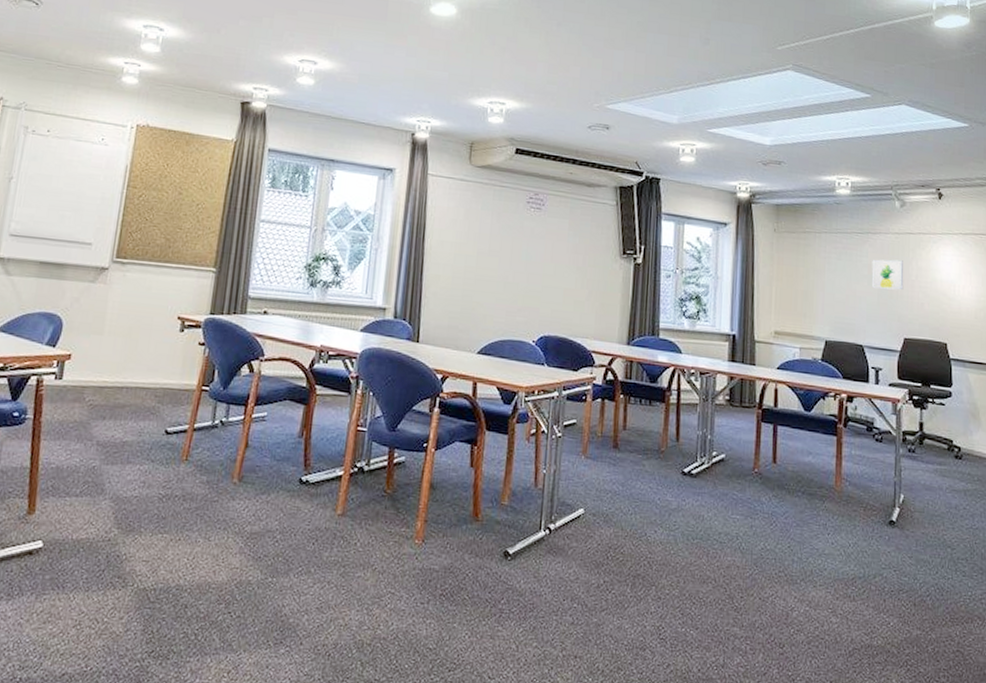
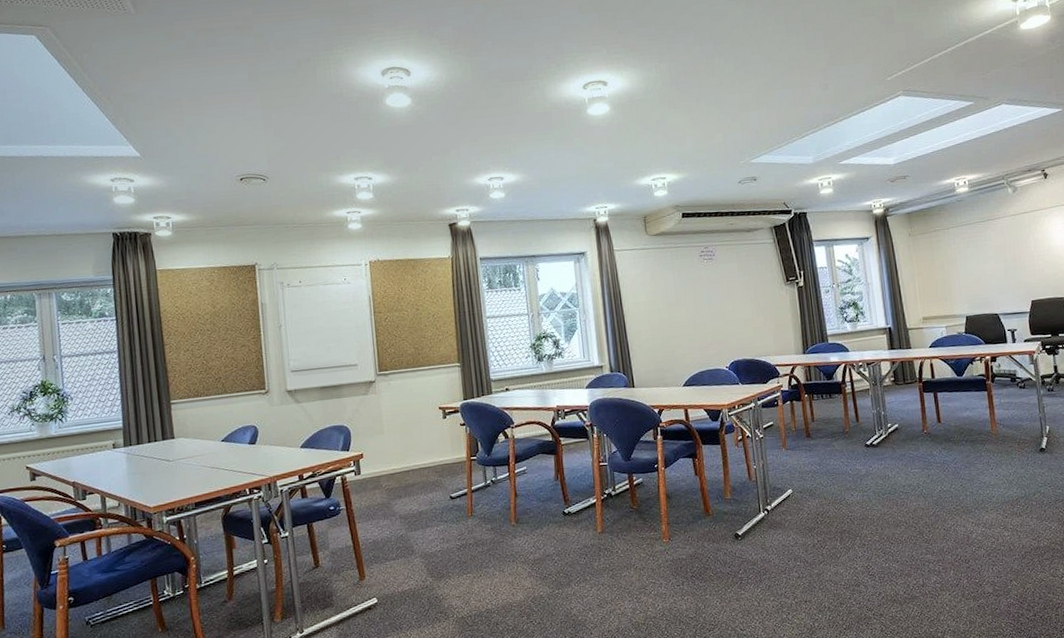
wall art: present [871,259,904,290] -> none [995,237,1025,266]

